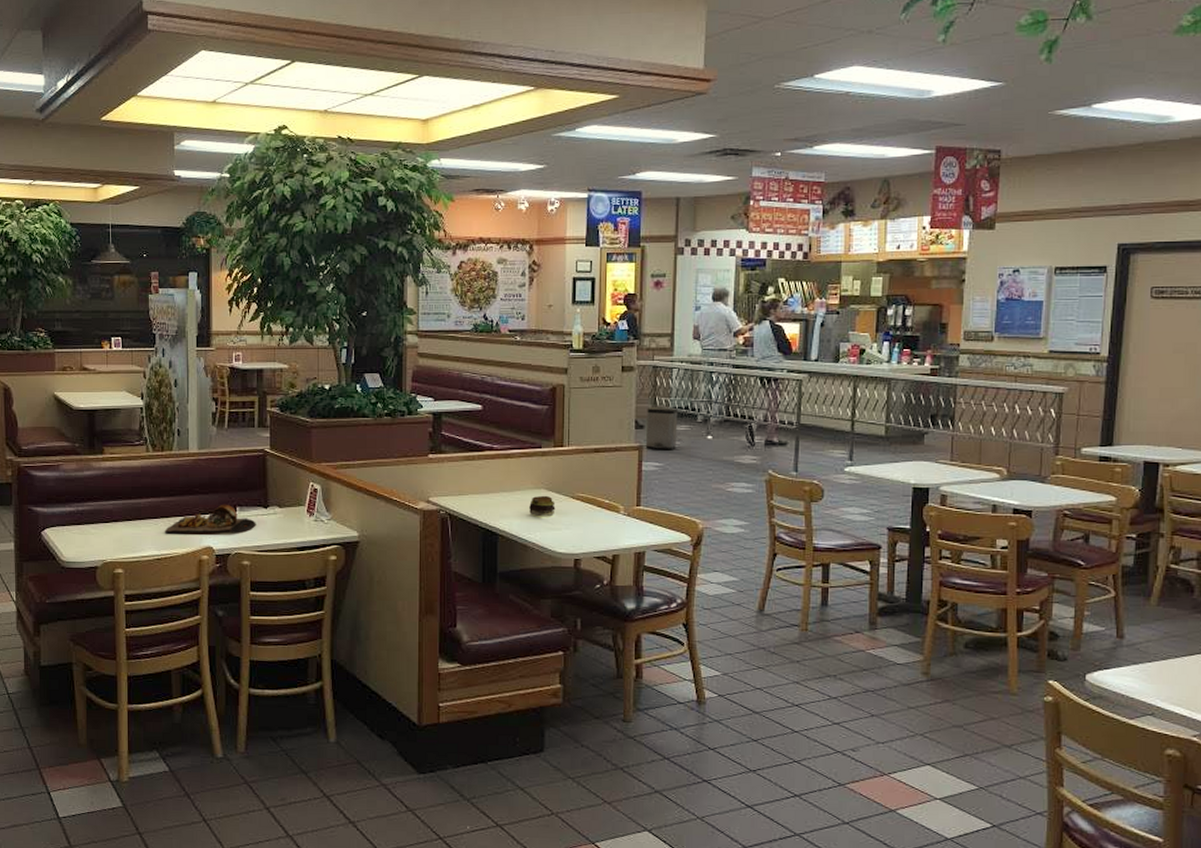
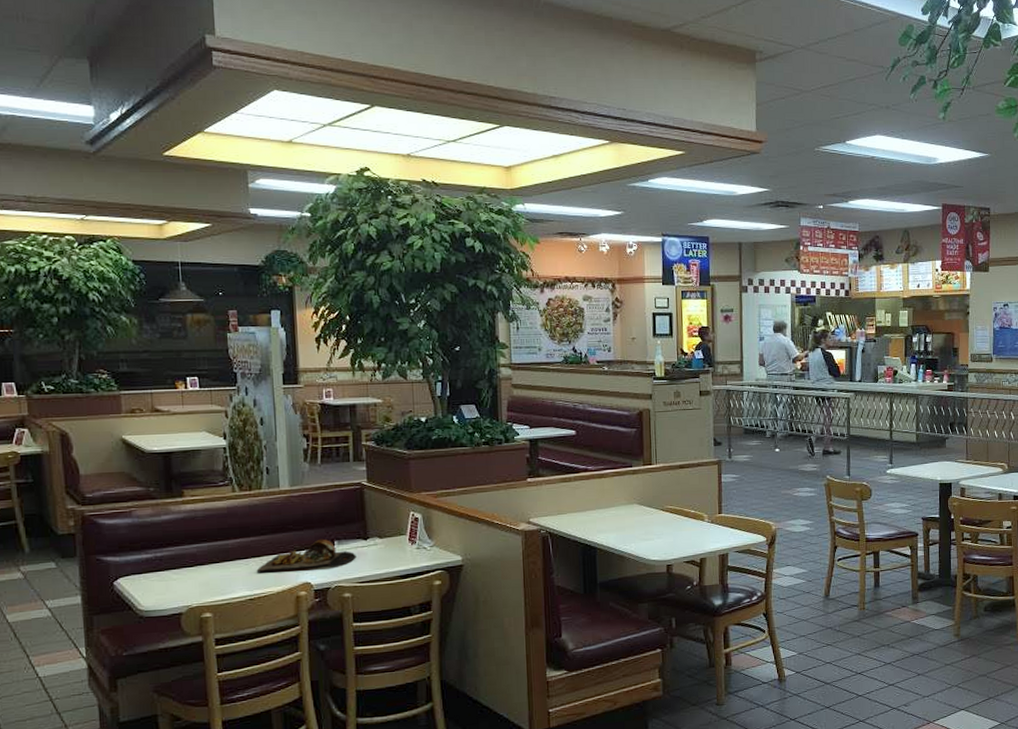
burger: present [529,495,556,517] -> none [624,509,648,530]
pedal bin: present [645,407,678,451] -> none [723,425,750,464]

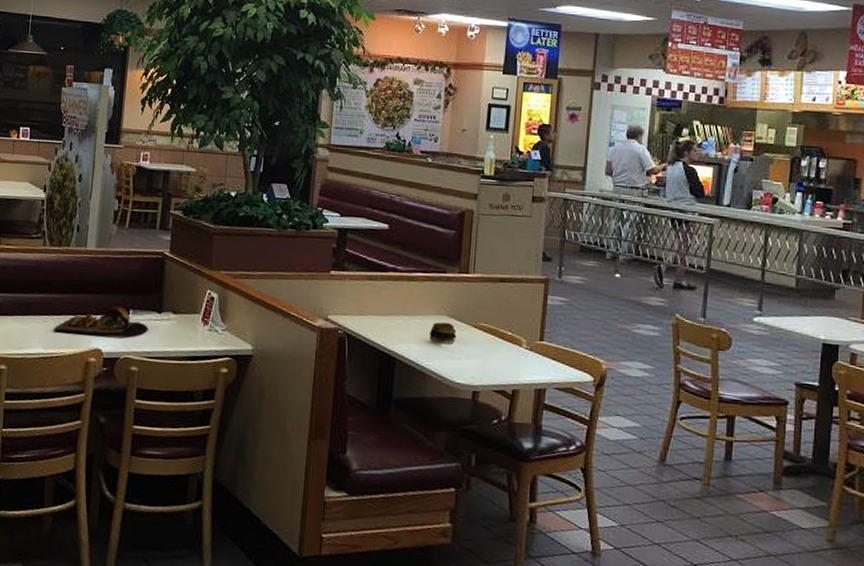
burger: none [624,509,648,530] -> present [429,322,457,345]

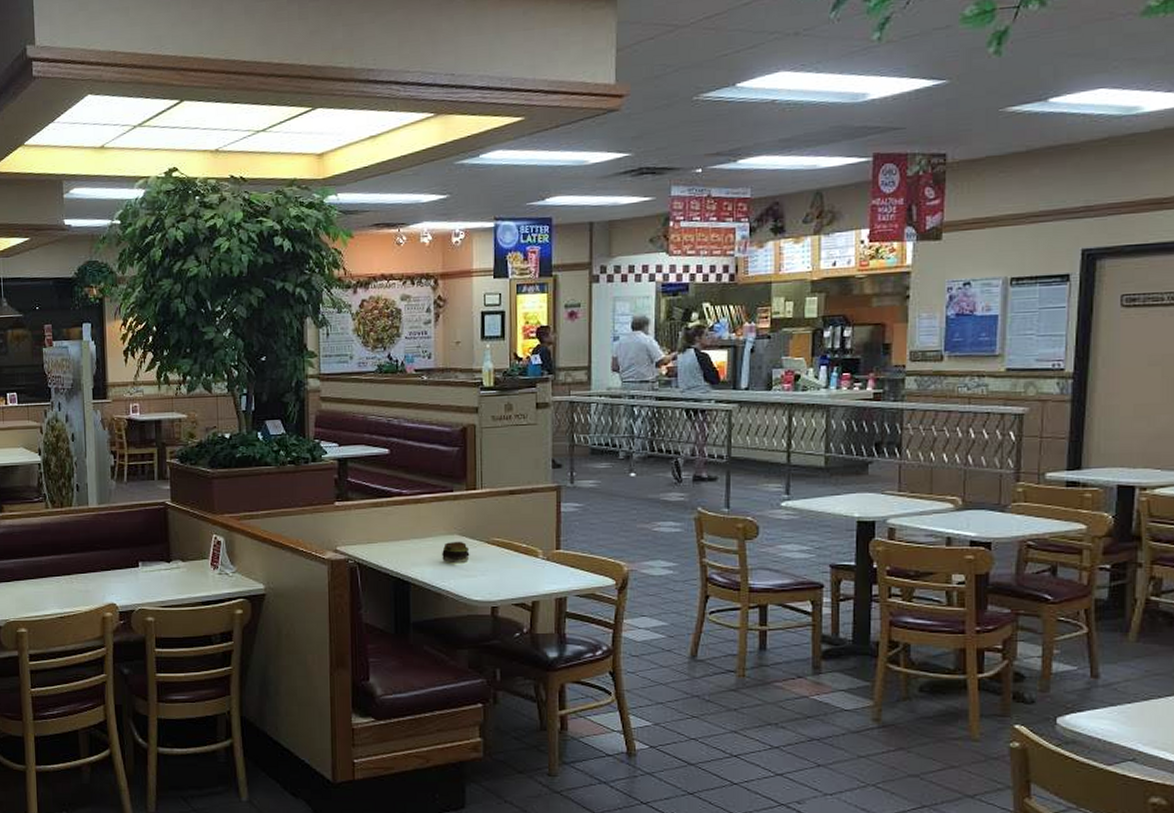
food tray: present [53,305,148,338] -> none [66,559,159,591]

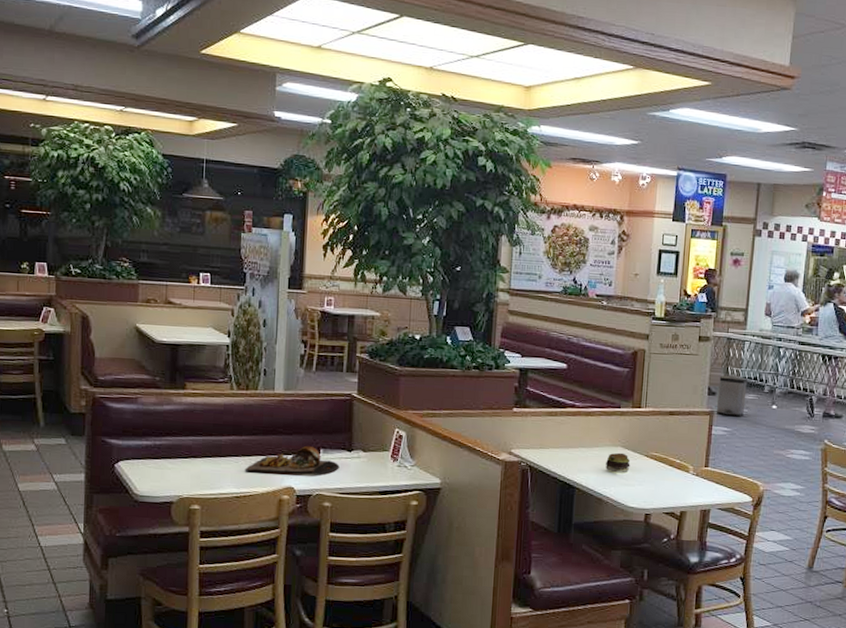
food tray: none [66,559,159,591] -> present [245,445,339,476]
pedal bin: none [563,444,598,490] -> present [716,376,747,417]

